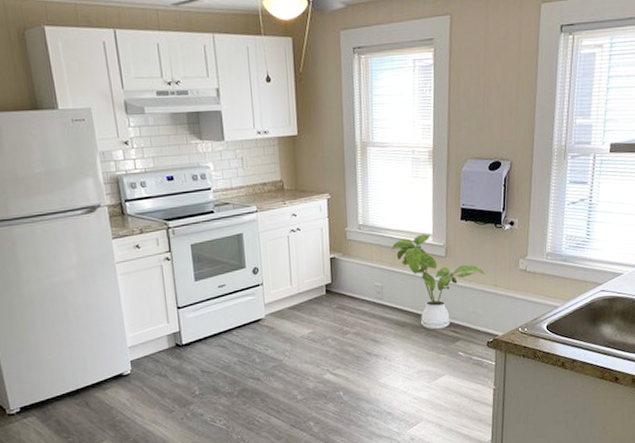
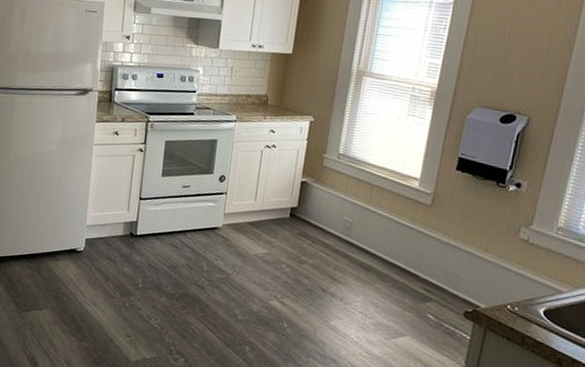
house plant: present [391,234,487,330] -> none [369,176,477,284]

